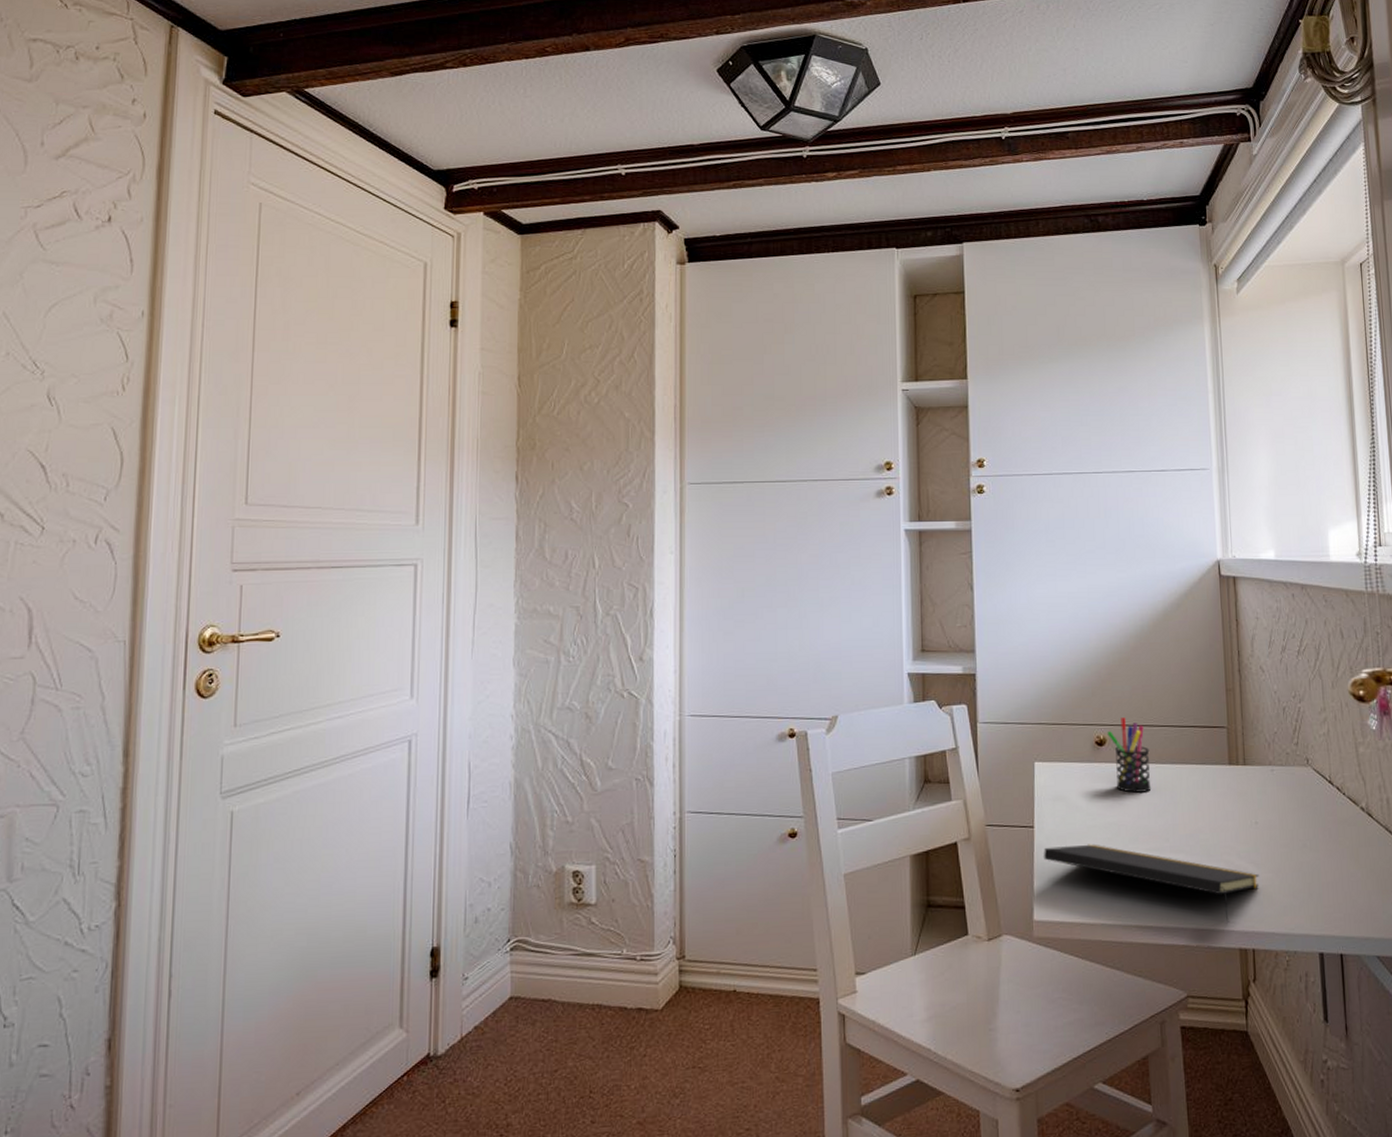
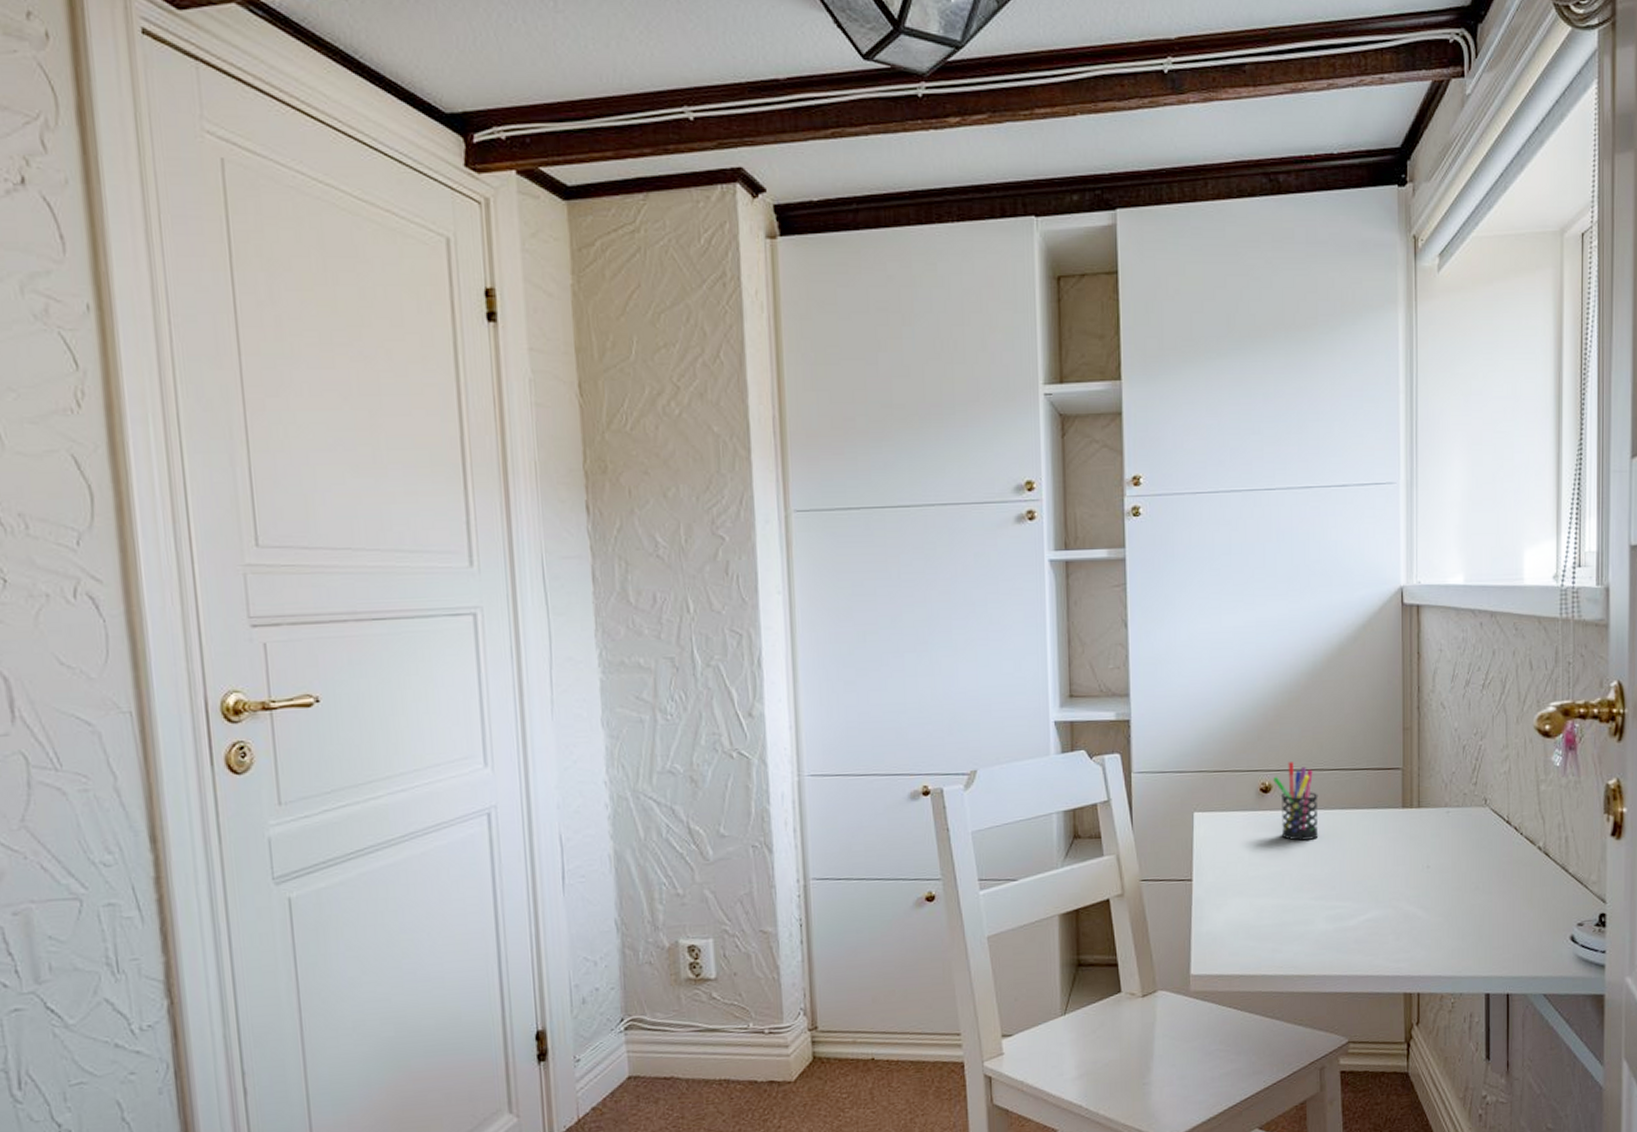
notepad: present [1044,844,1259,923] -> none [1202,895,1428,968]

